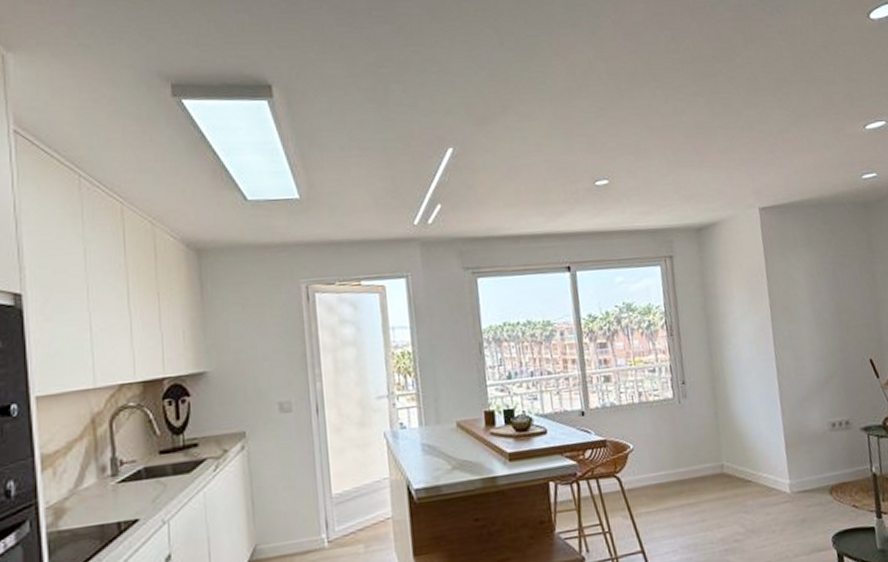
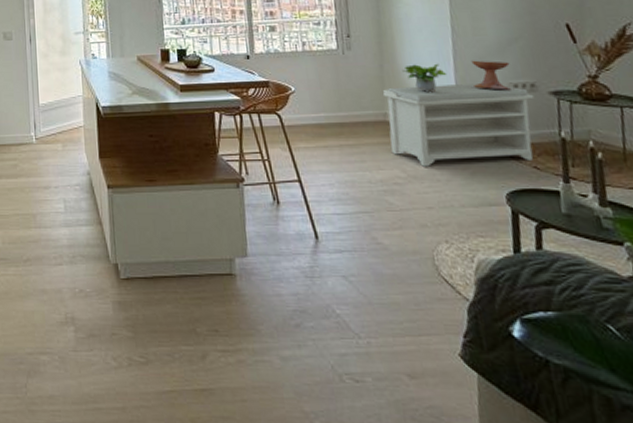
bench: none [718,425,852,519] -> present [382,84,535,167]
potted plant: none [735,406,776,439] -> present [402,63,447,93]
chalice: none [795,400,830,430] -> present [471,60,511,90]

